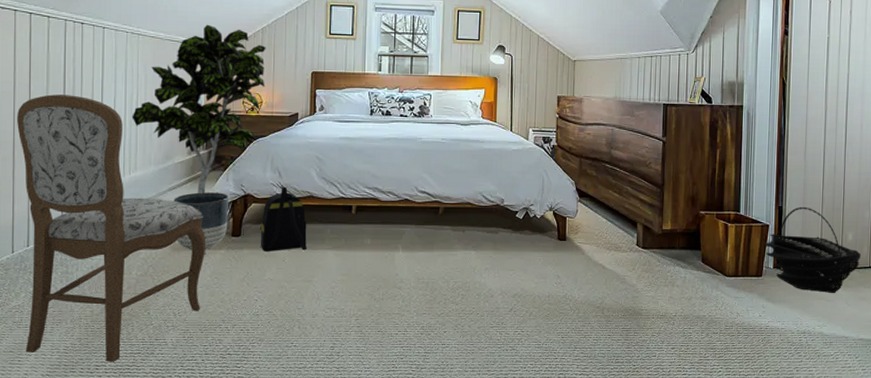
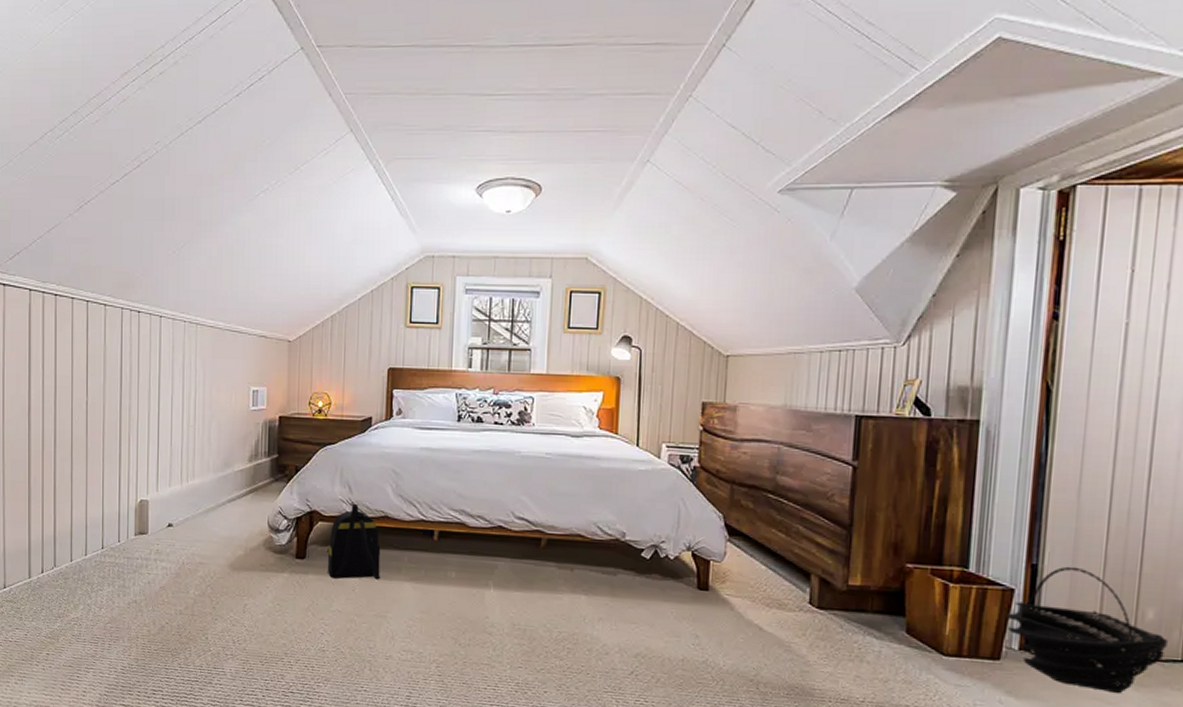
chair: present [17,94,207,362] -> none [75,391,268,688]
indoor plant: present [132,24,266,193] -> none [189,311,336,507]
planter: present [173,192,228,251] -> none [233,505,292,572]

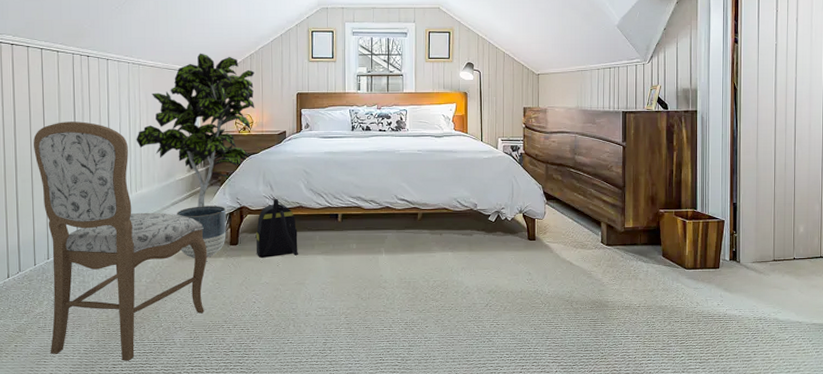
chair: none [75,391,268,688] -> present [34,121,208,361]
indoor plant: none [189,311,336,507] -> present [136,53,255,207]
planter: none [233,505,292,572] -> present [176,206,226,259]
basket: present [1005,566,1169,694] -> none [720,202,813,283]

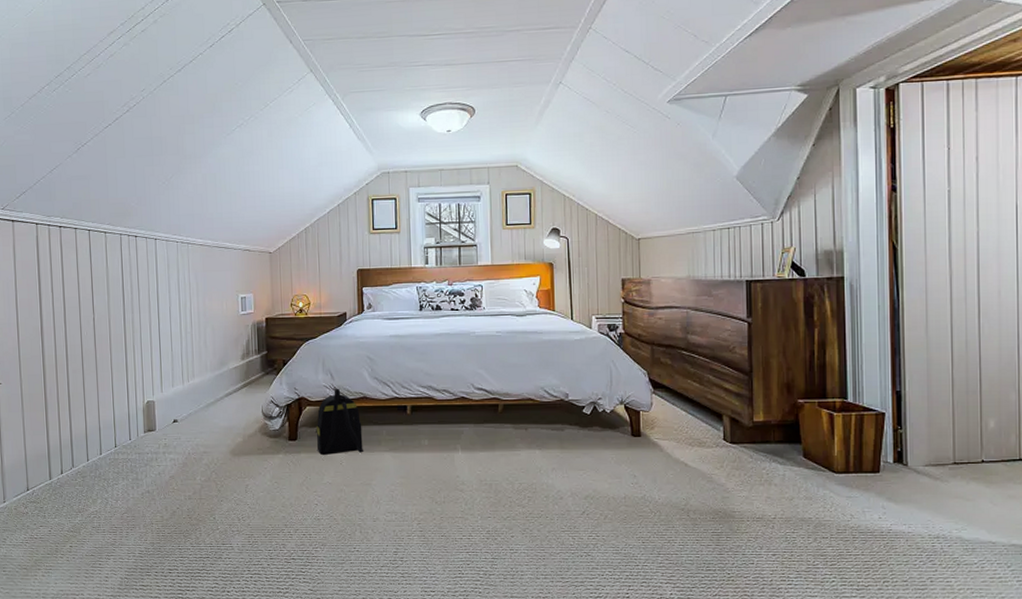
chair: present [34,121,208,361] -> none [83,307,265,566]
indoor plant: present [136,53,255,207] -> none [186,228,312,398]
planter: present [176,206,226,259] -> none [230,396,284,455]

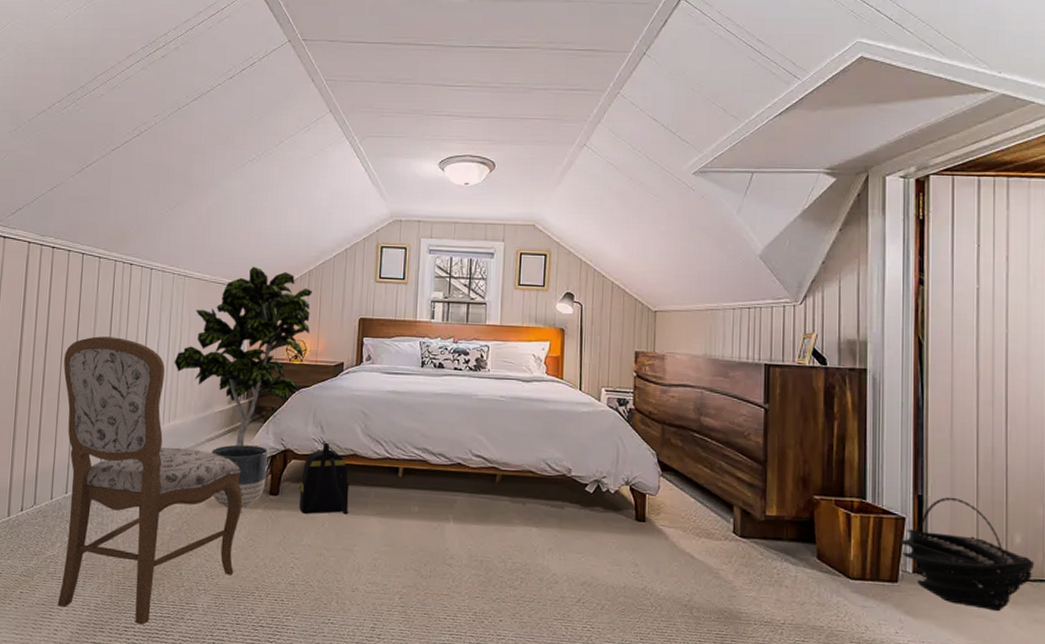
chair: none [83,307,265,566] -> present [57,336,243,625]
indoor plant: none [186,228,312,398] -> present [174,266,312,446]
planter: none [230,396,284,455] -> present [211,444,268,508]
basket: none [880,390,1008,492] -> present [900,497,1035,612]

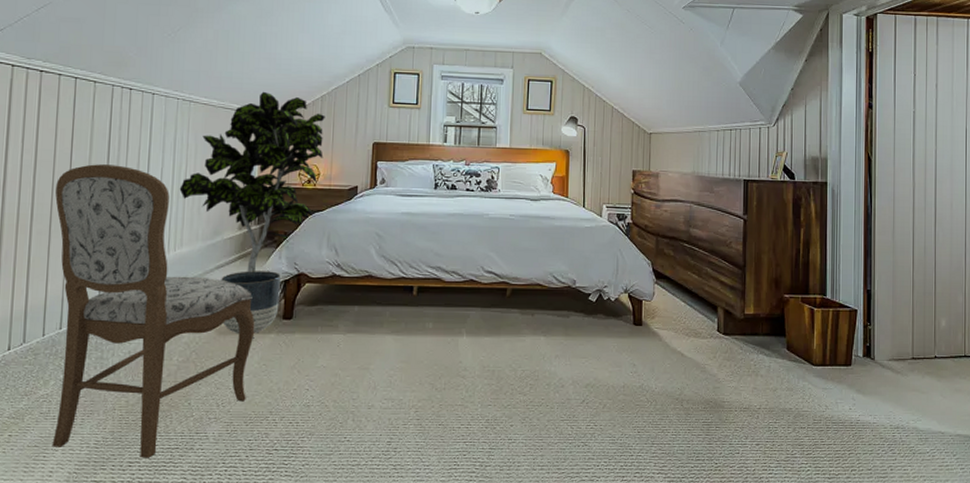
backpack: present [298,442,349,515] -> none [312,265,365,337]
basket: present [900,497,1035,612] -> none [853,290,956,385]

